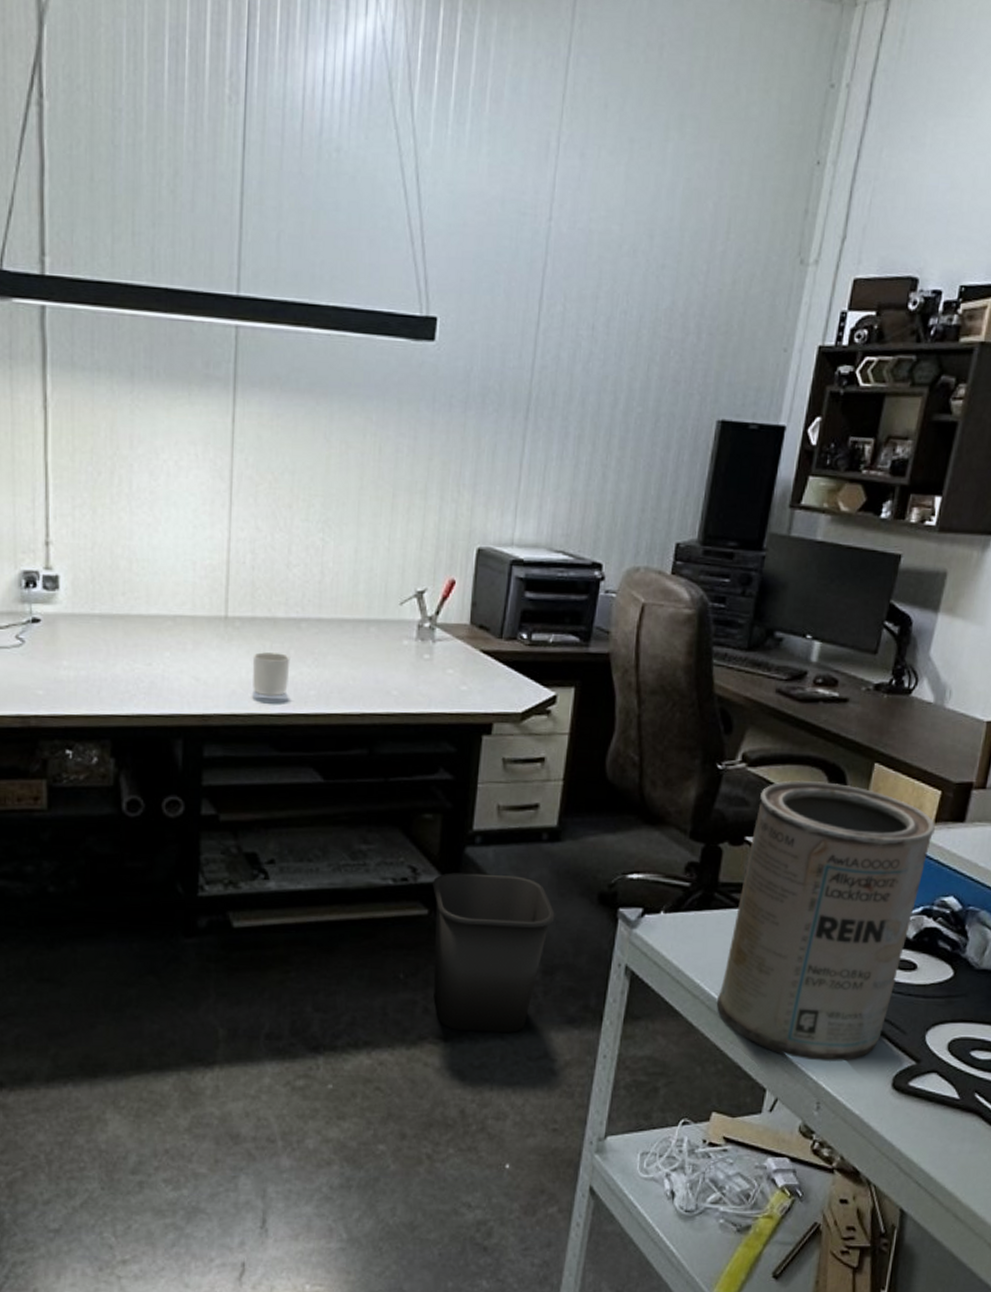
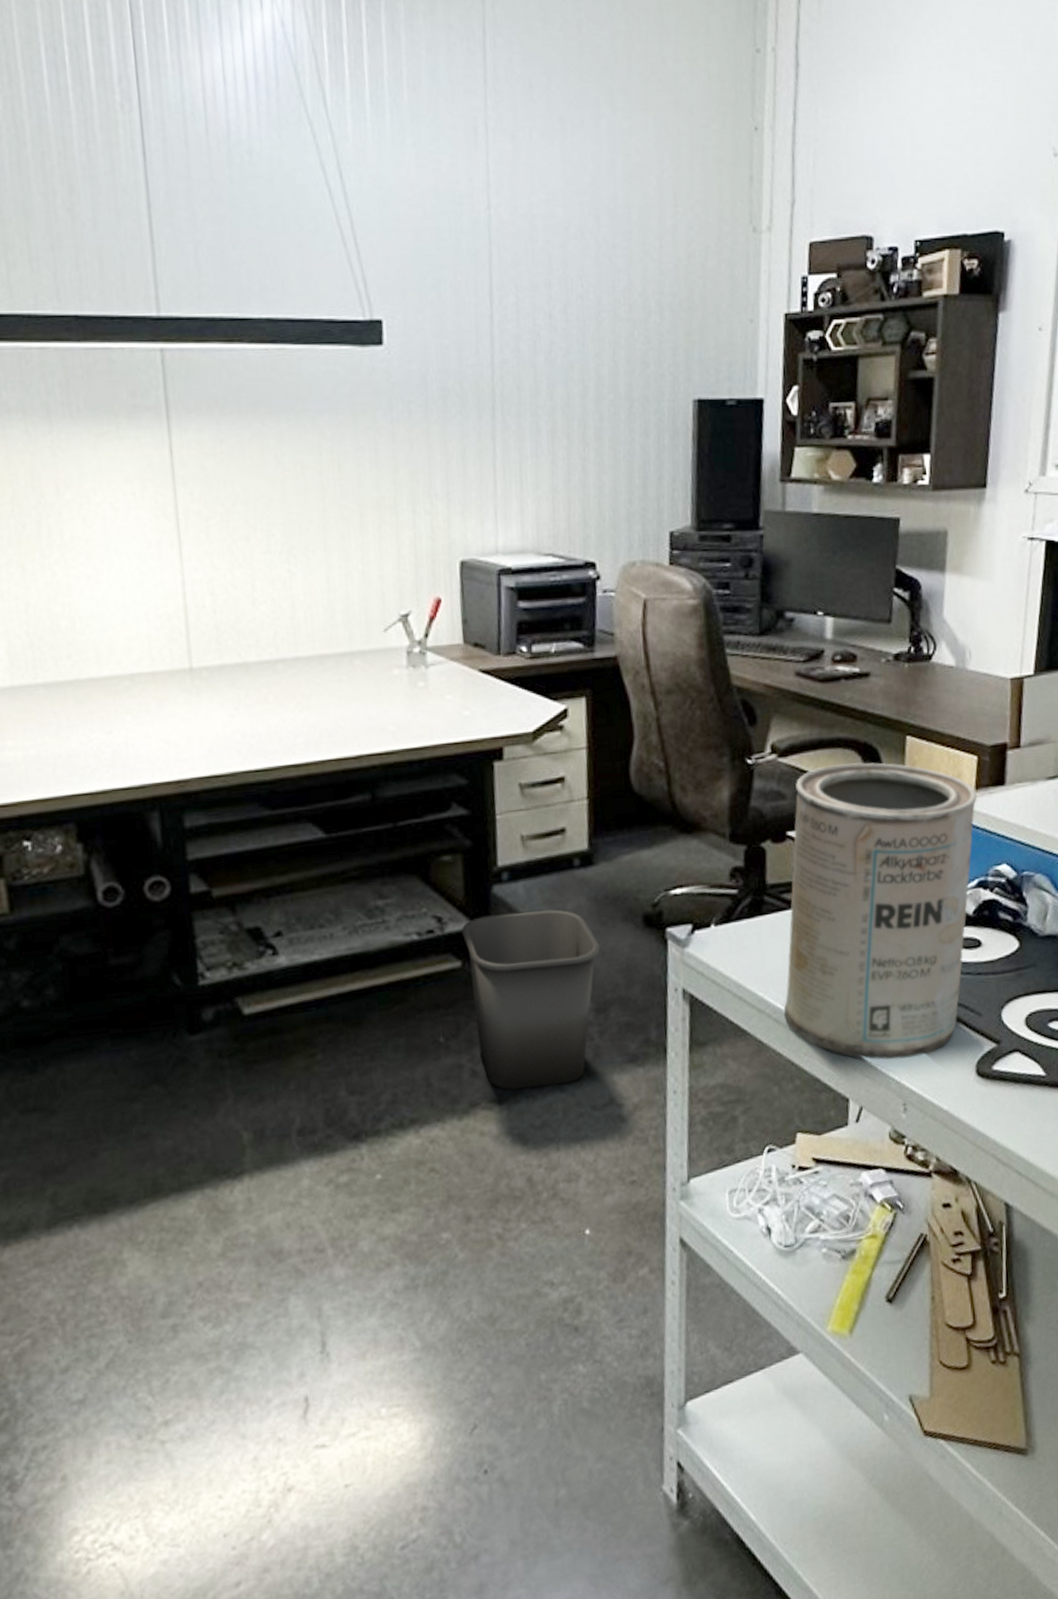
mug: present [252,652,291,697] -> none [226,701,272,751]

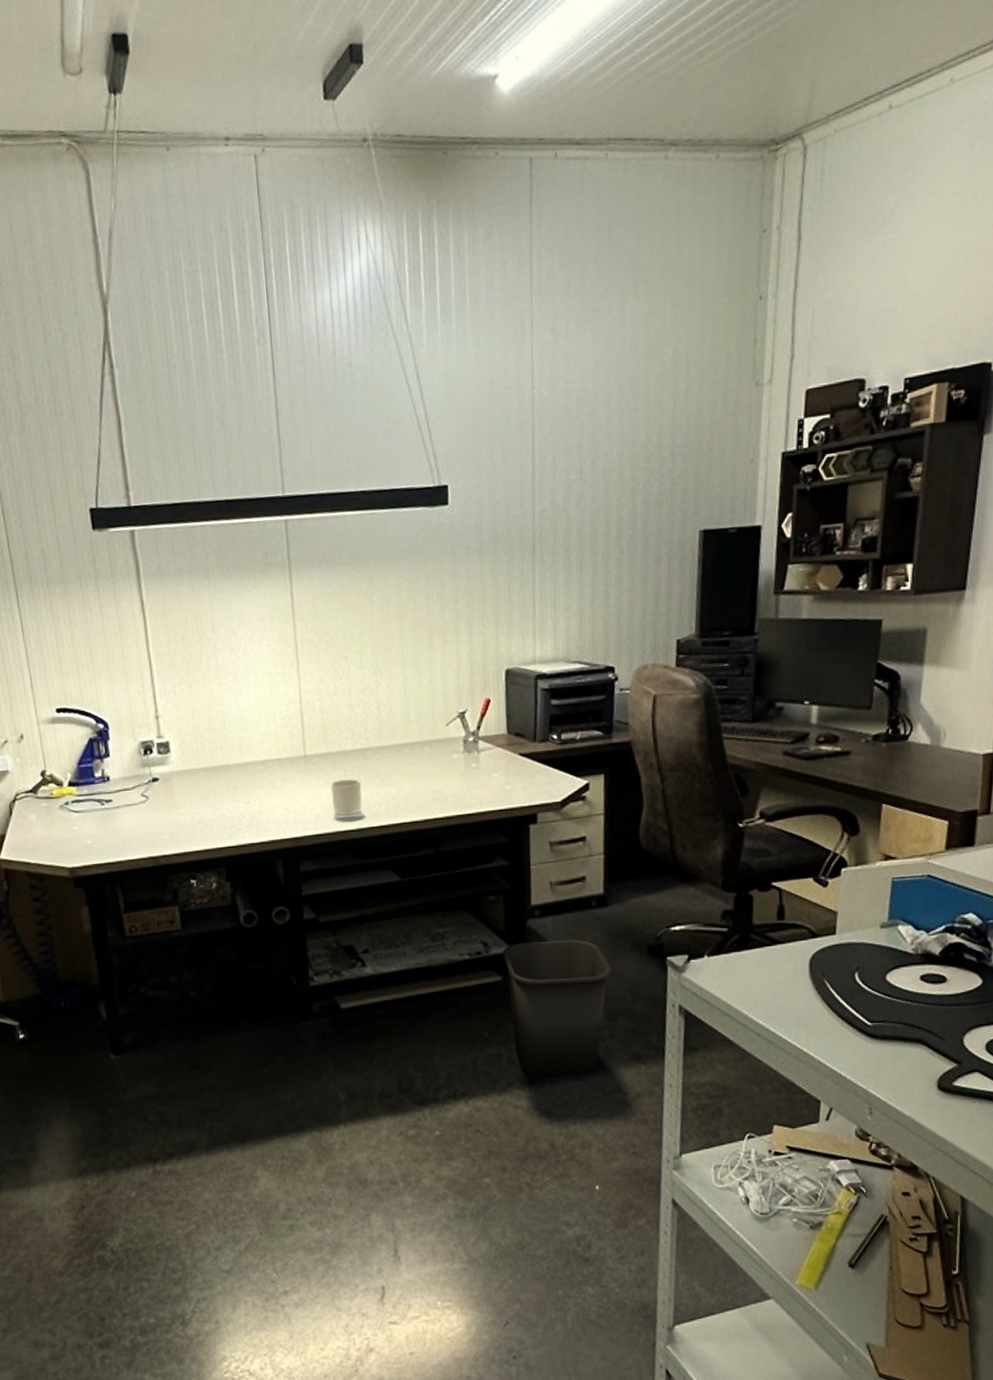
mug: none [226,701,272,751] -> present [330,779,362,816]
paint can: present [783,762,977,1060] -> none [764,826,947,1072]

